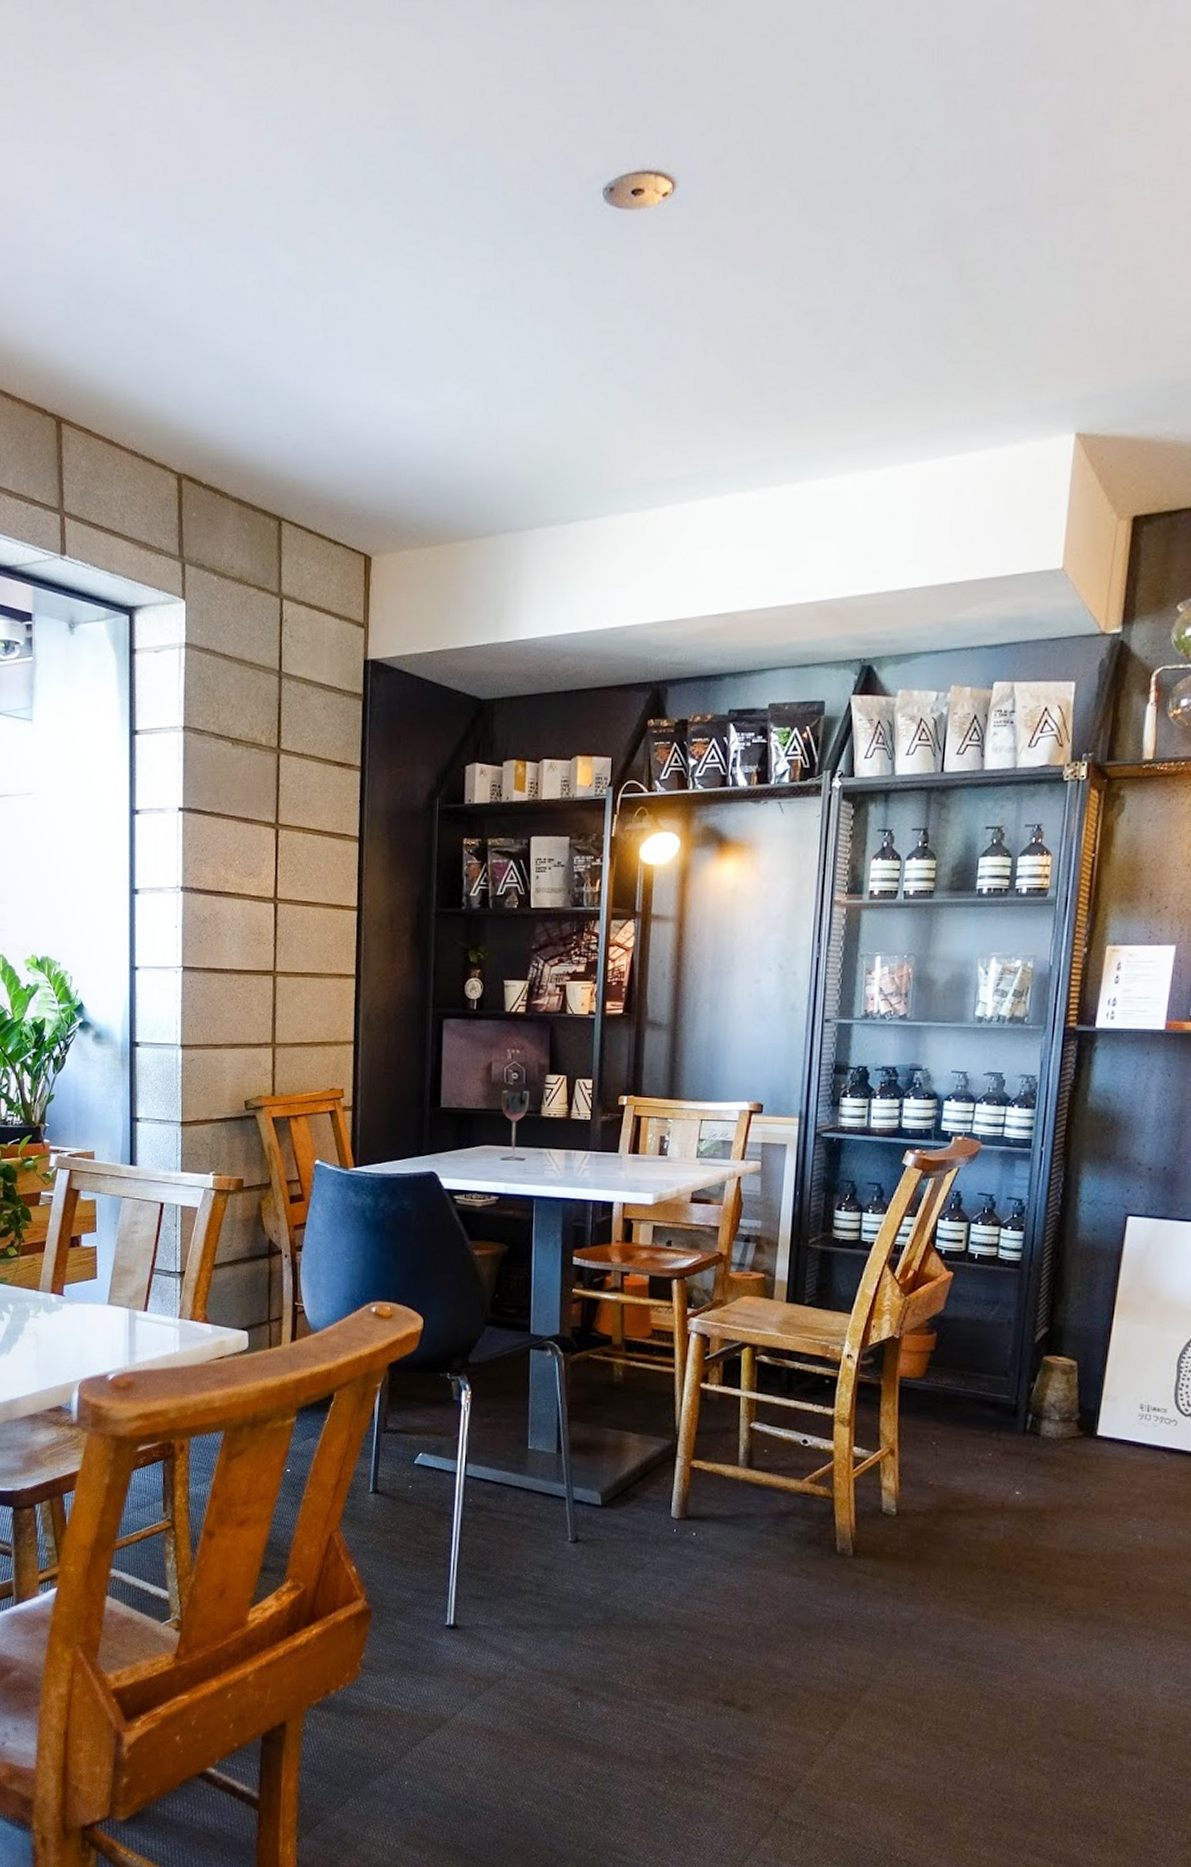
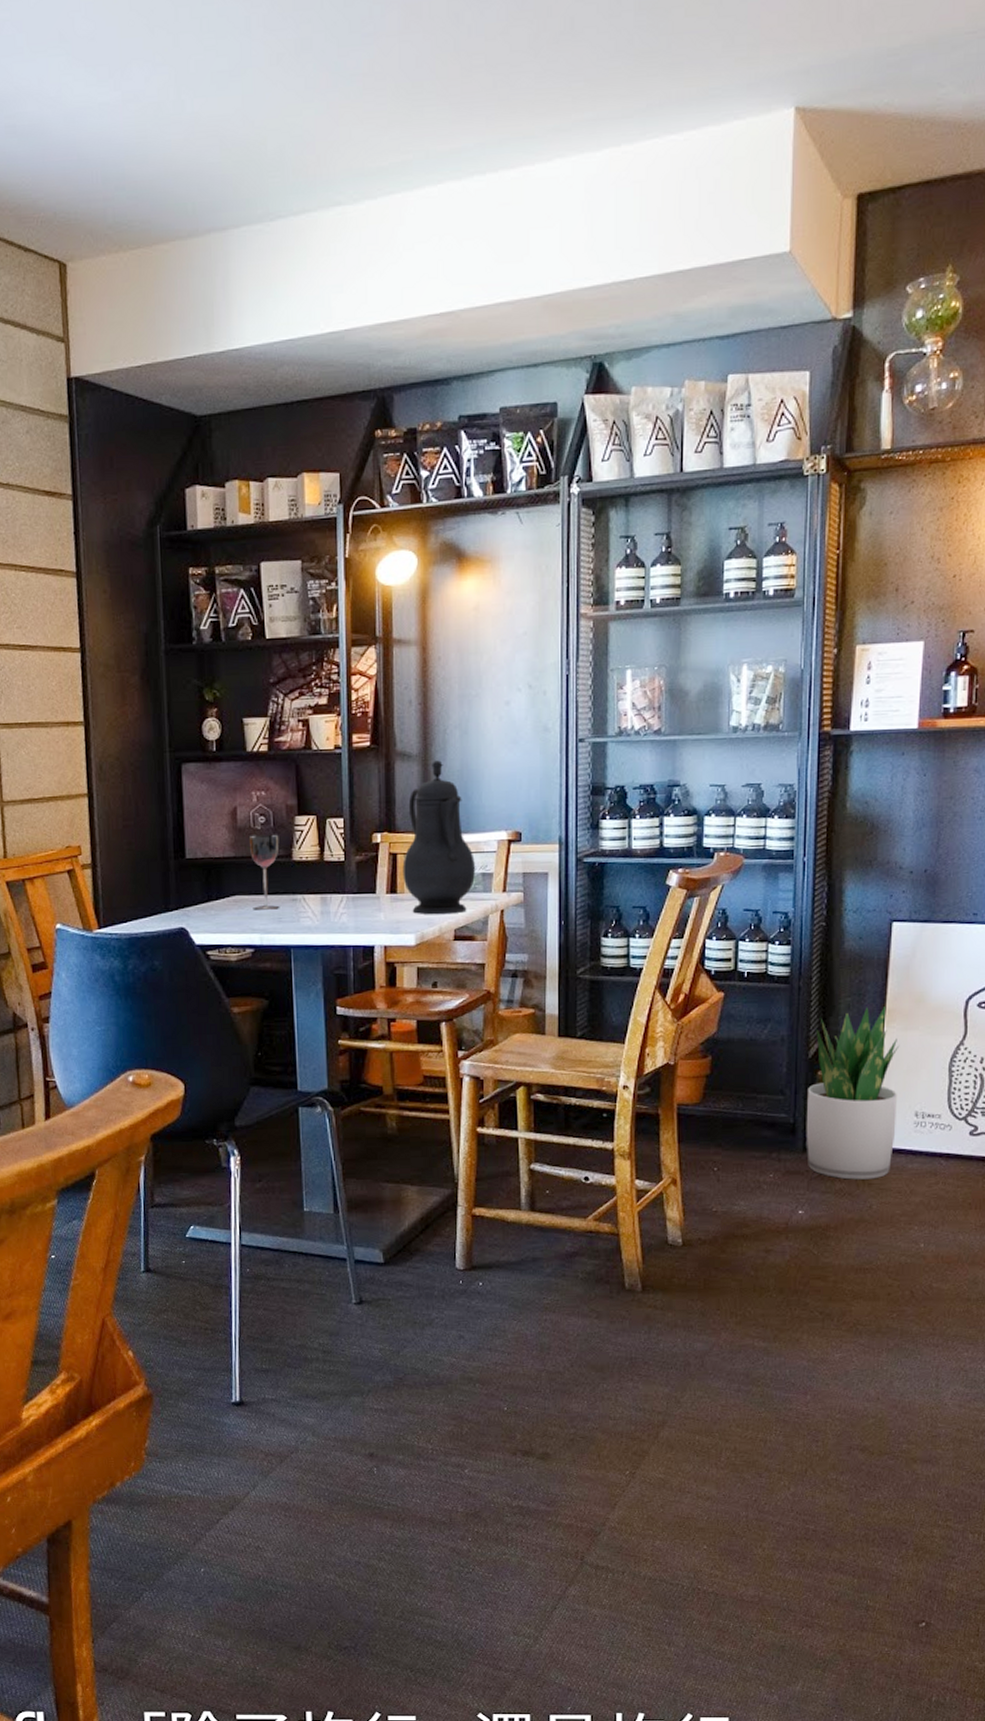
coffeepot: none [645,1031,717,1177] -> present [402,760,476,914]
planter: none [1027,1297,1128,1467] -> present [806,1006,900,1180]

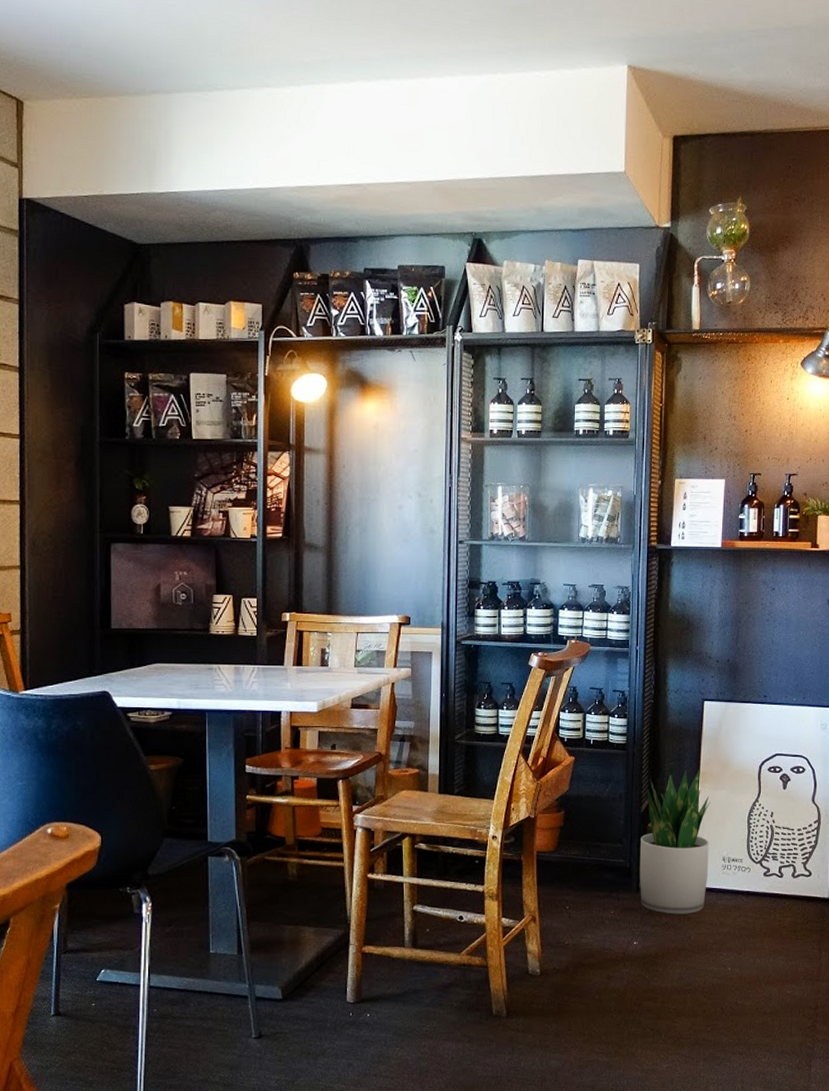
wineglass: present [248,834,280,910] -> none [170,610,198,677]
coffeepot: present [402,760,476,914] -> none [308,552,371,685]

